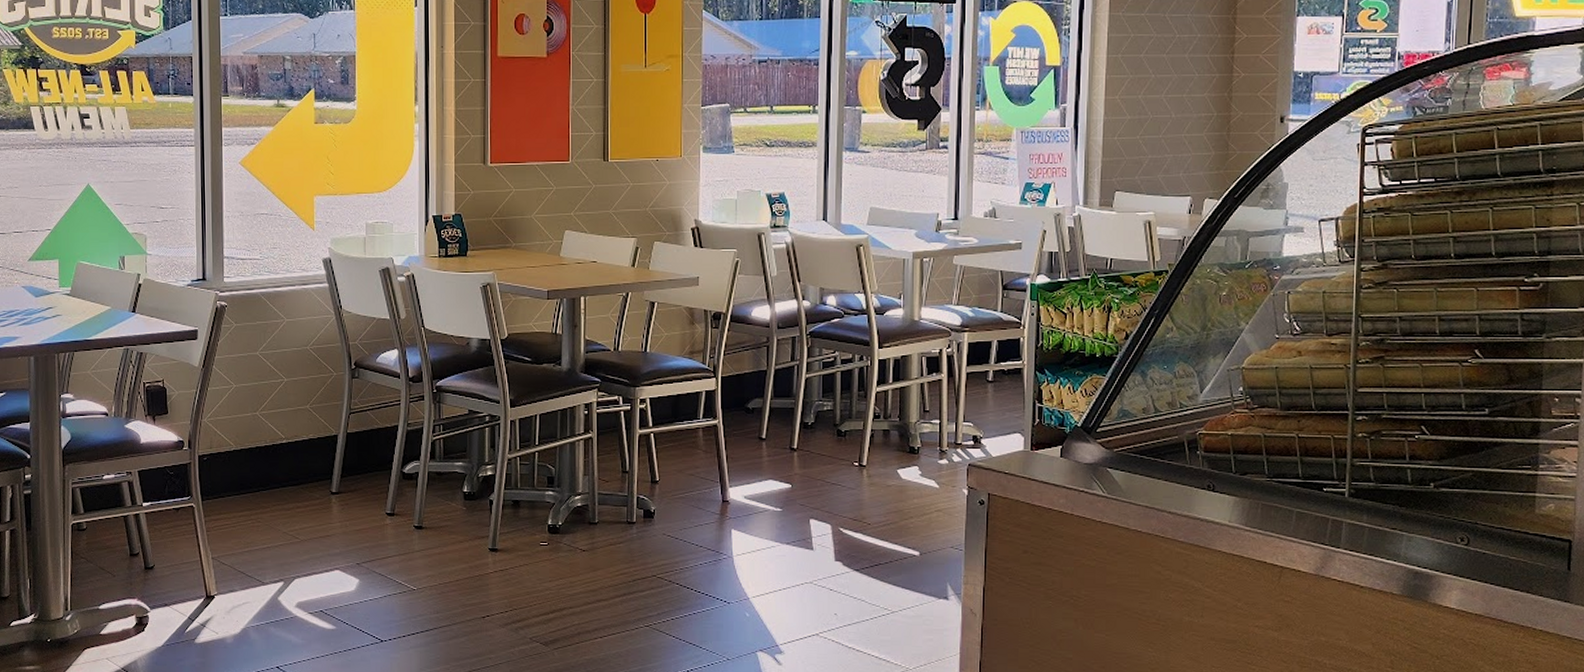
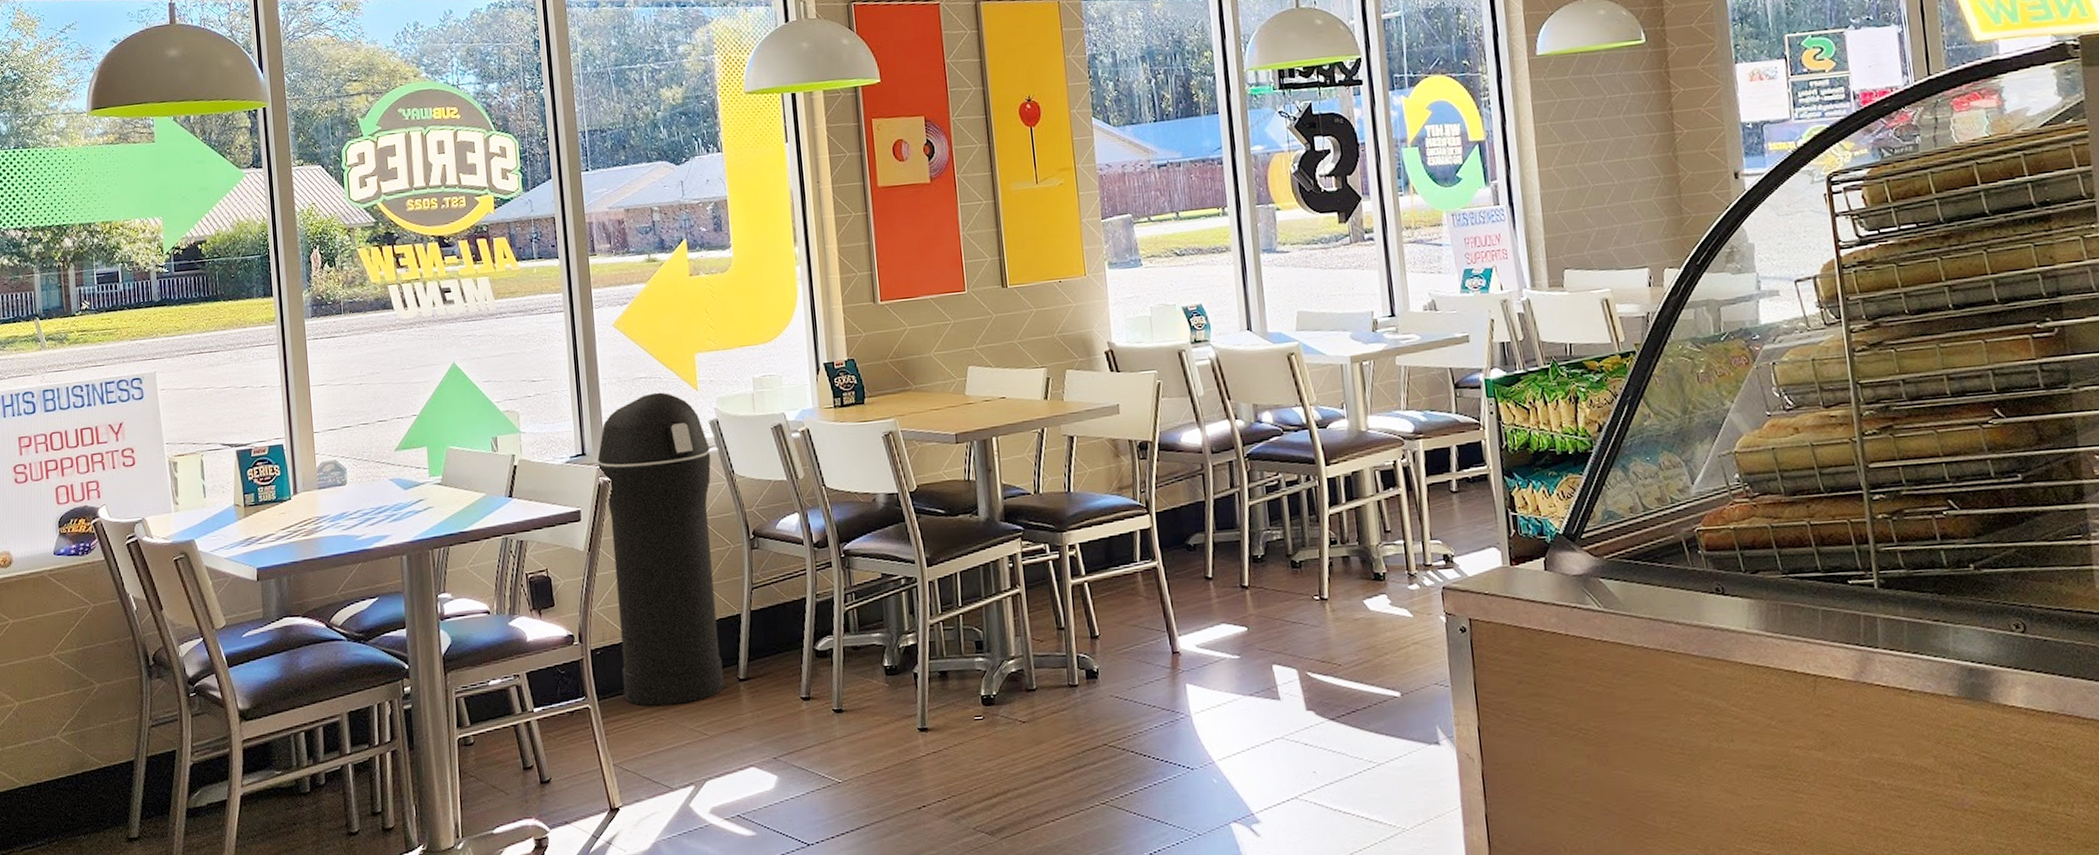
trash can: none [217,228,322,510] -> present [597,392,724,706]

